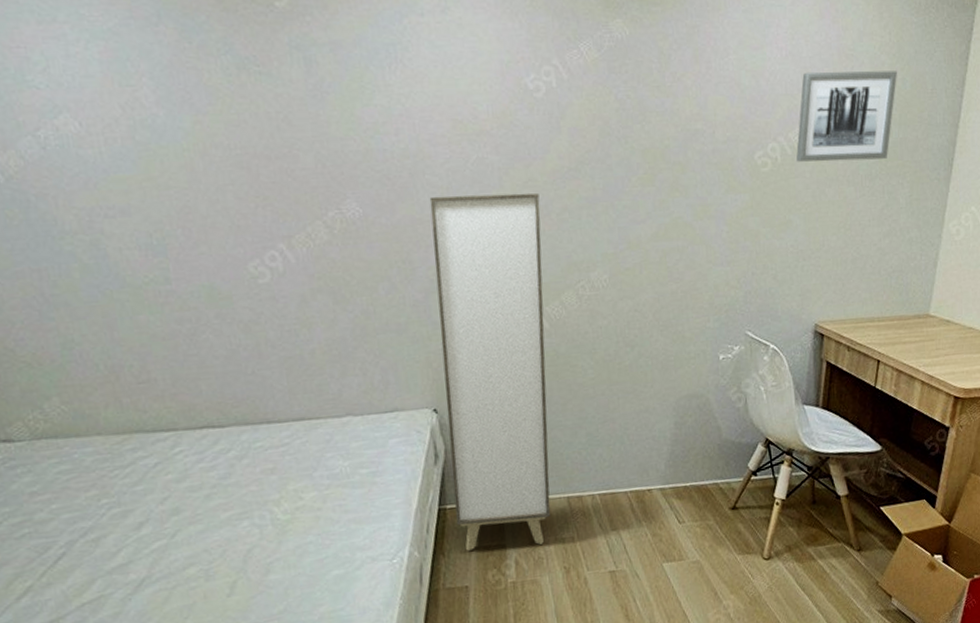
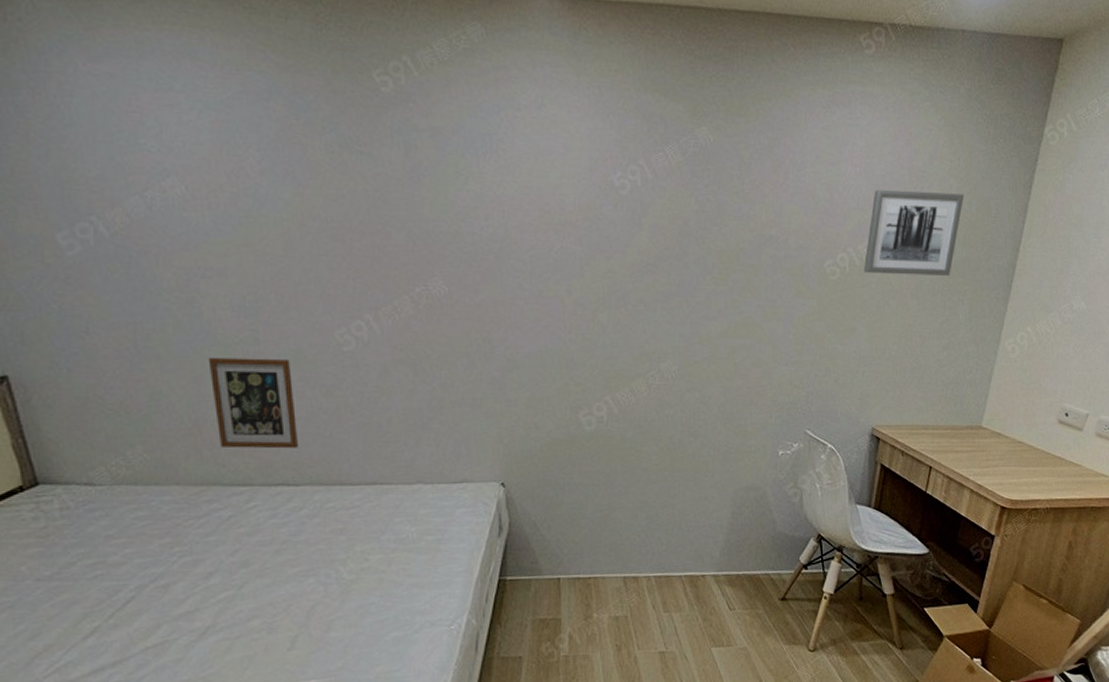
picture frame: none [118,296,220,394] -> present [208,356,298,449]
cabinet: present [429,192,551,551] -> none [512,280,617,622]

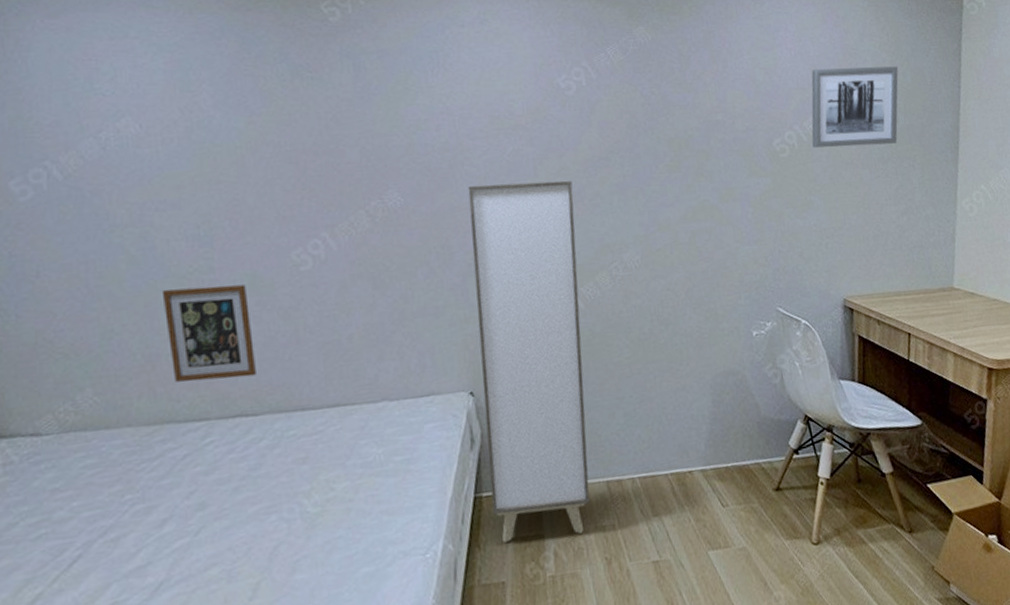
cabinet: none [512,280,617,622] -> present [468,180,590,543]

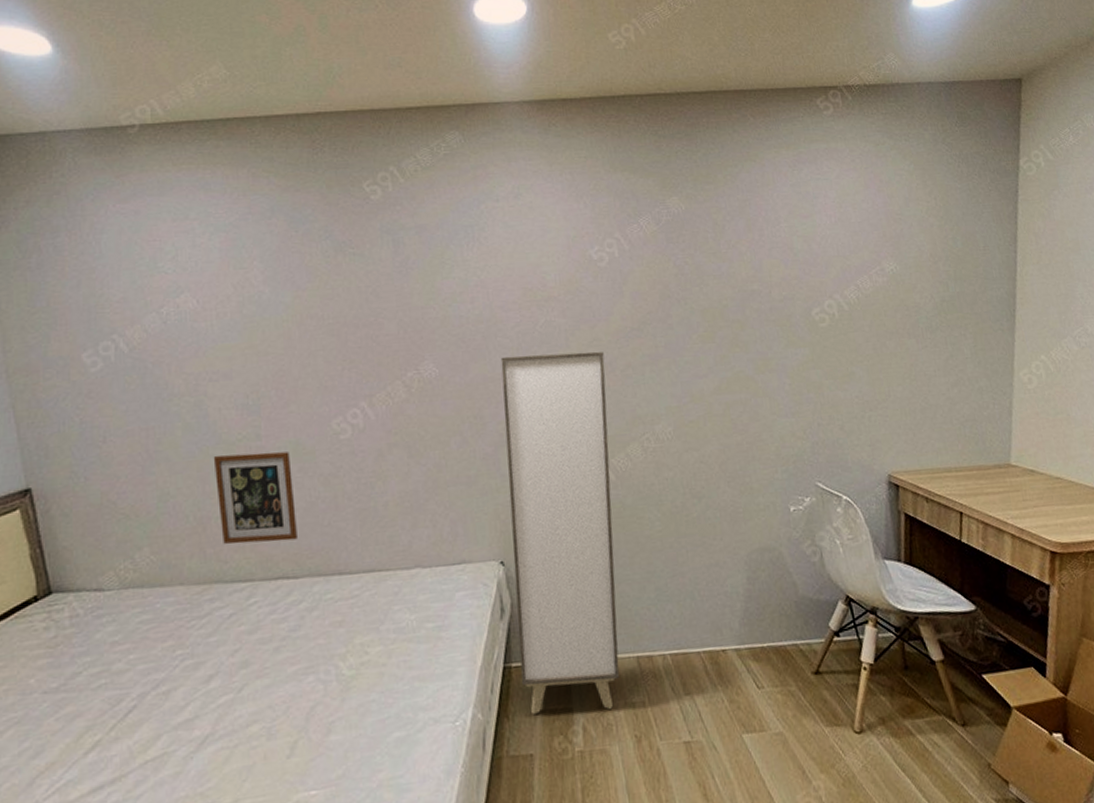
wall art: present [811,66,899,148] -> none [853,231,948,317]

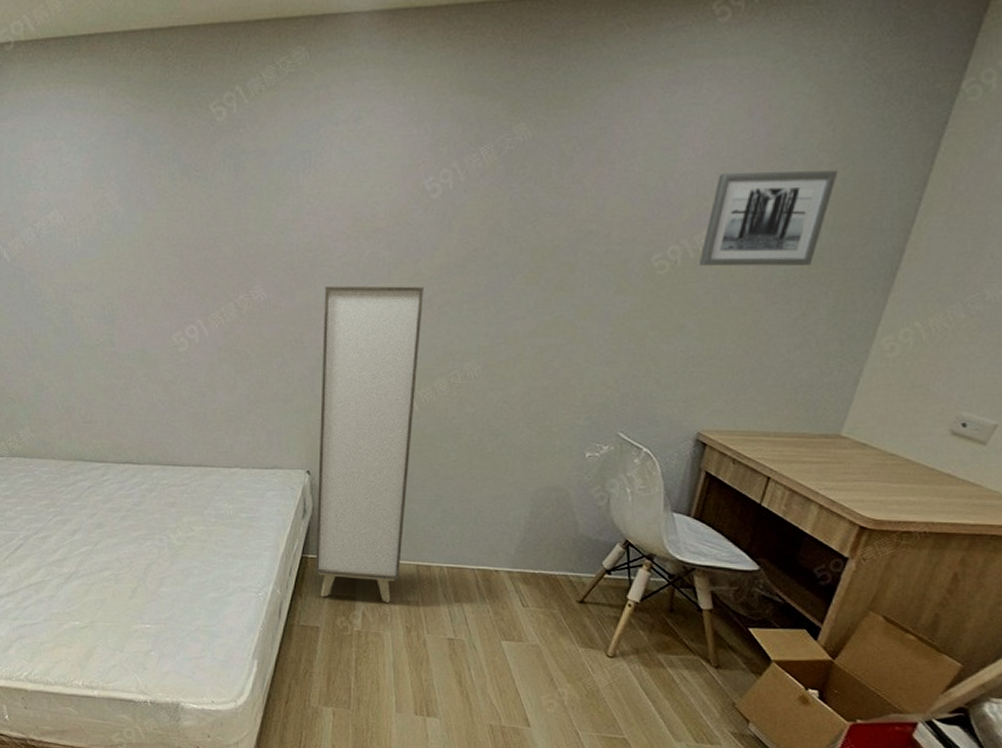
picture frame: present [213,452,297,544] -> none [77,356,141,433]
wall art: none [853,231,948,317] -> present [700,170,837,267]

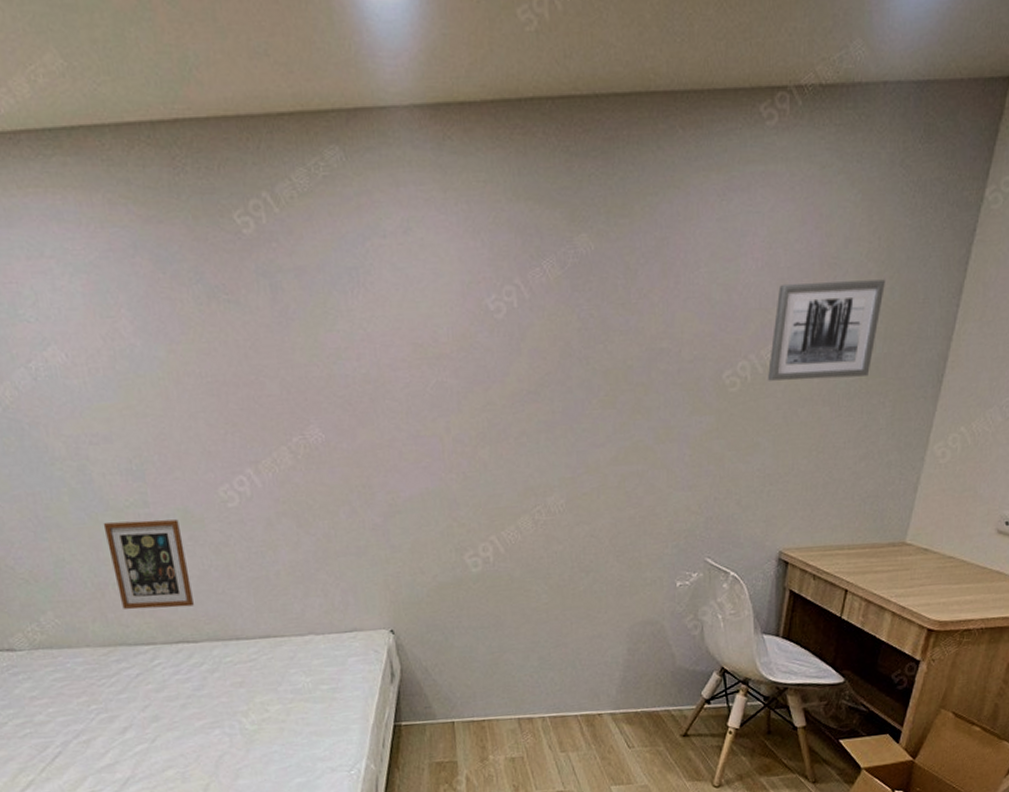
picture frame: none [77,356,141,433] -> present [103,519,194,610]
cabinet: present [315,285,424,603] -> none [389,416,502,766]

